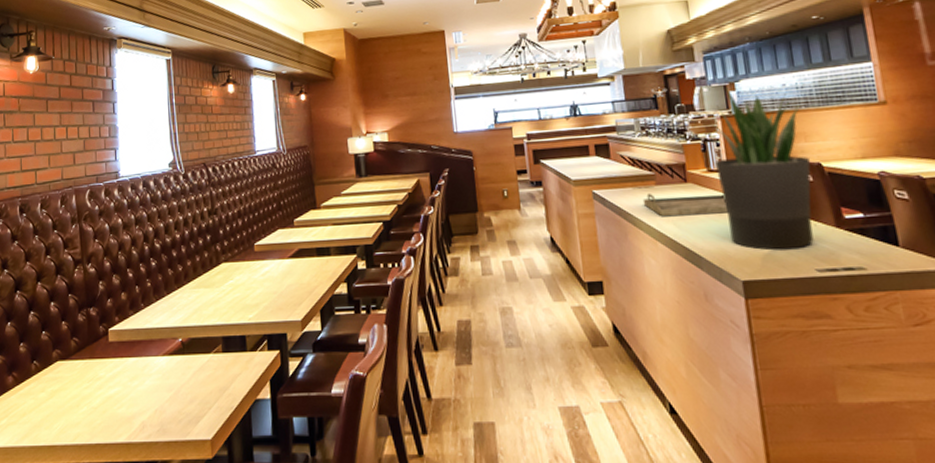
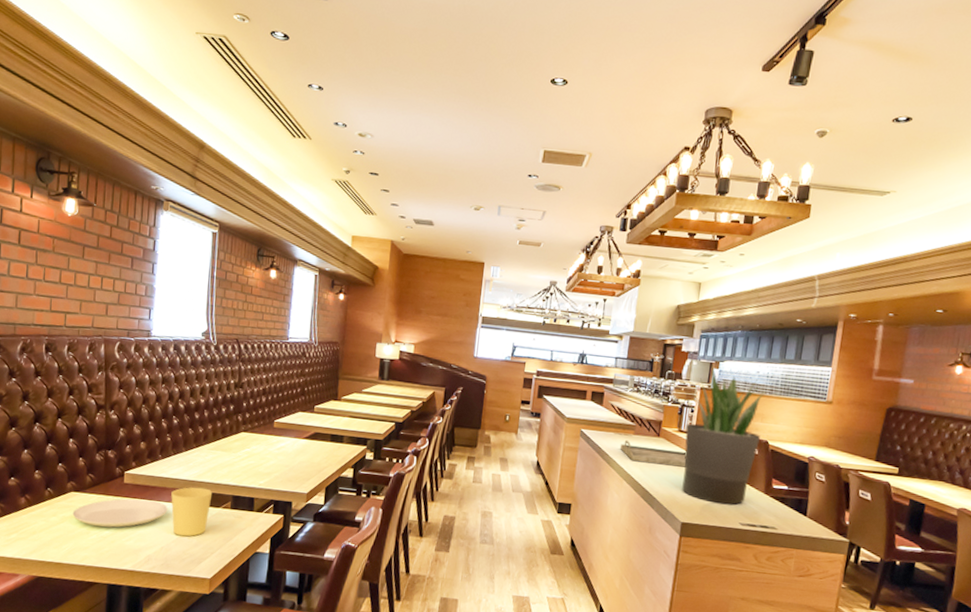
plate: none [60,357,157,397] -> present [72,498,168,528]
dixie cup: none [158,333,201,393] -> present [171,487,213,537]

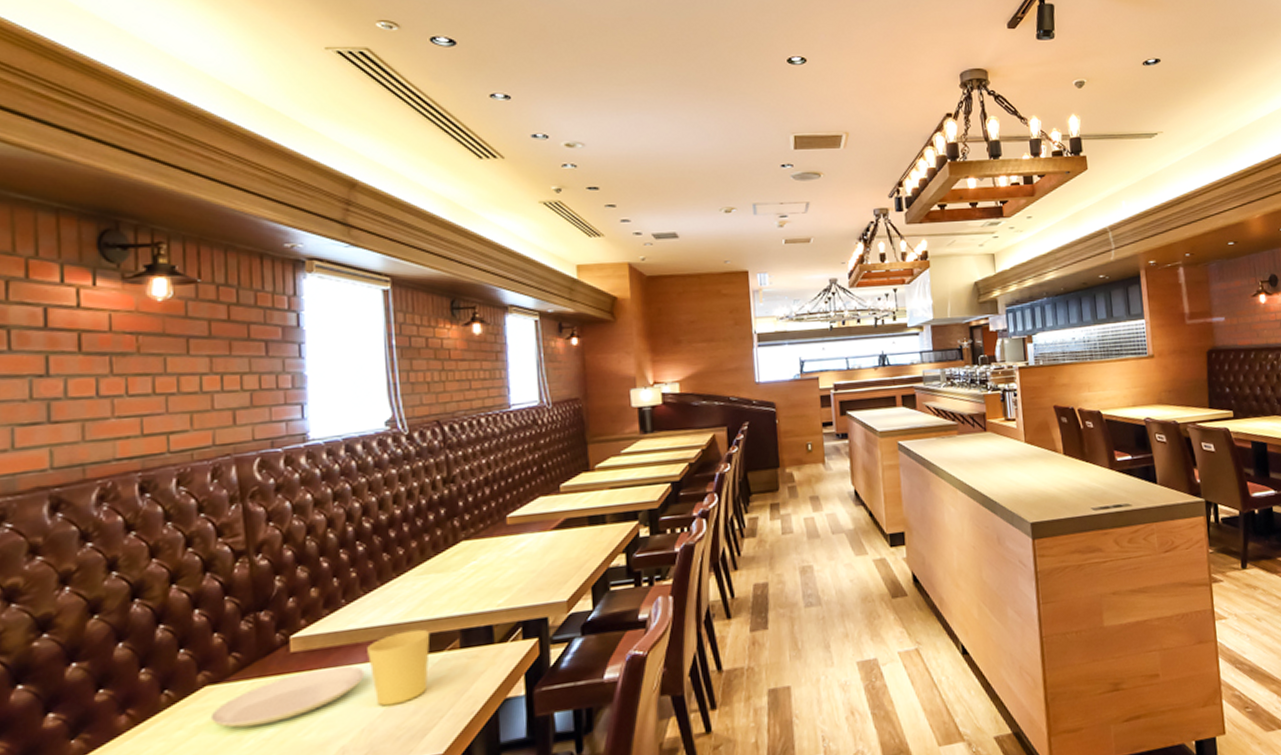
serving tray: present [619,439,687,467] -> none [945,442,1022,466]
planter: present [682,364,766,505] -> none [1010,339,1092,493]

